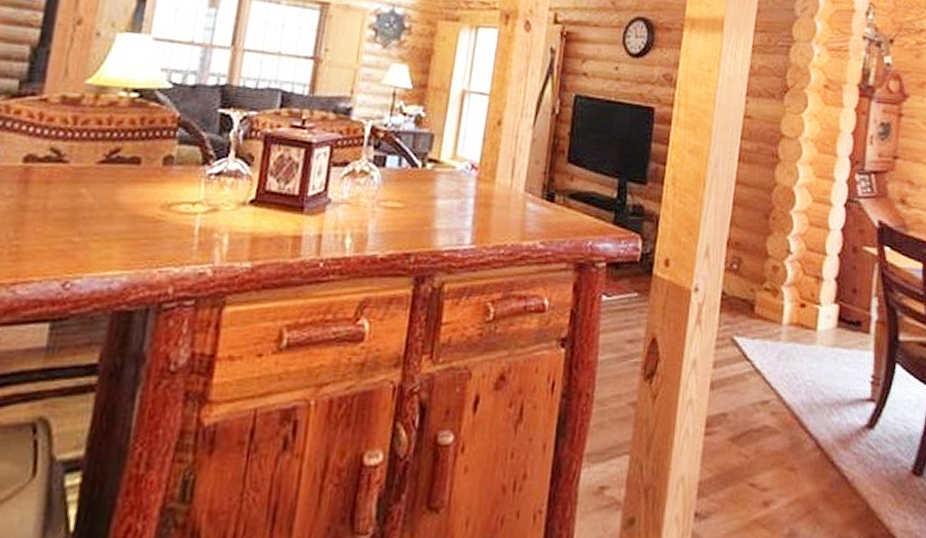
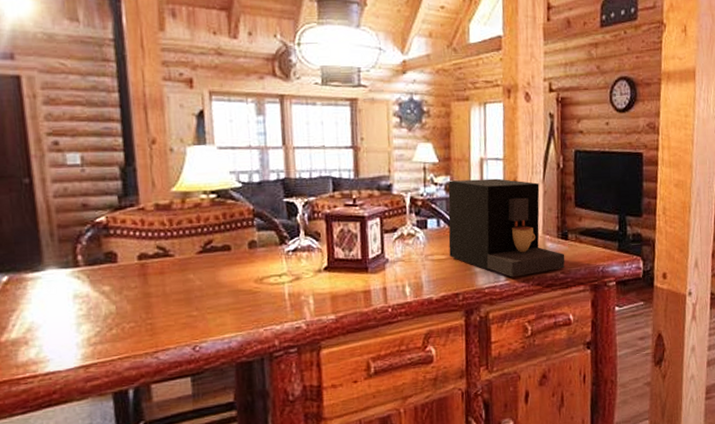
coffee maker: none [407,112,548,242] -> present [448,178,565,277]

